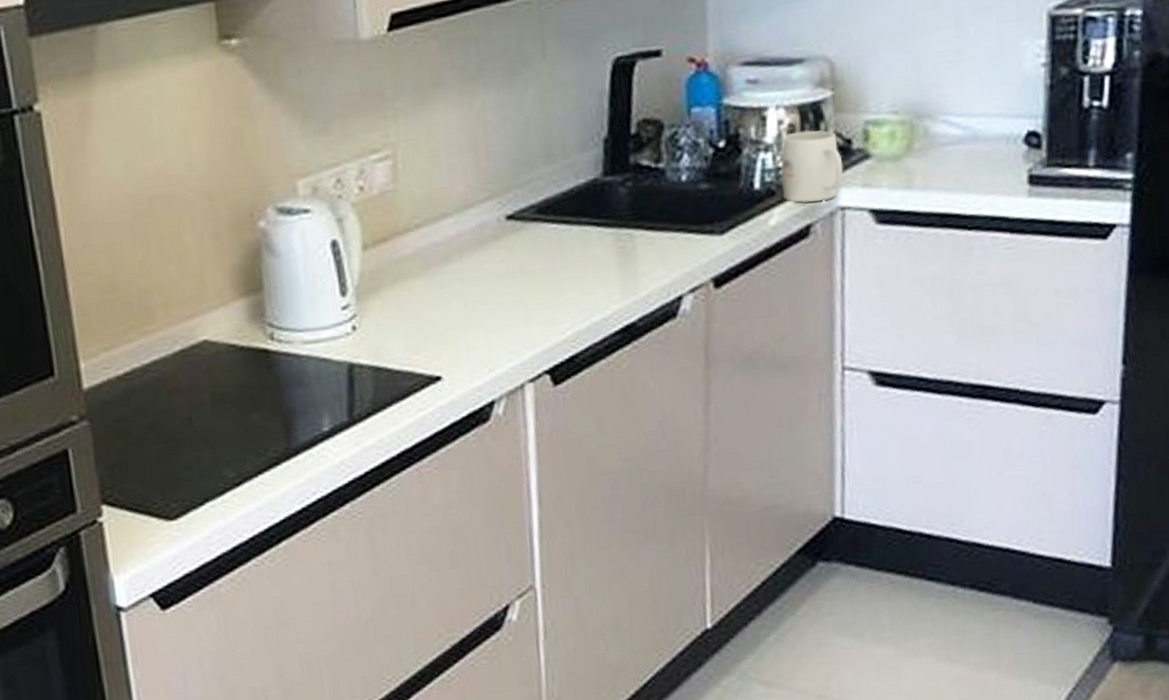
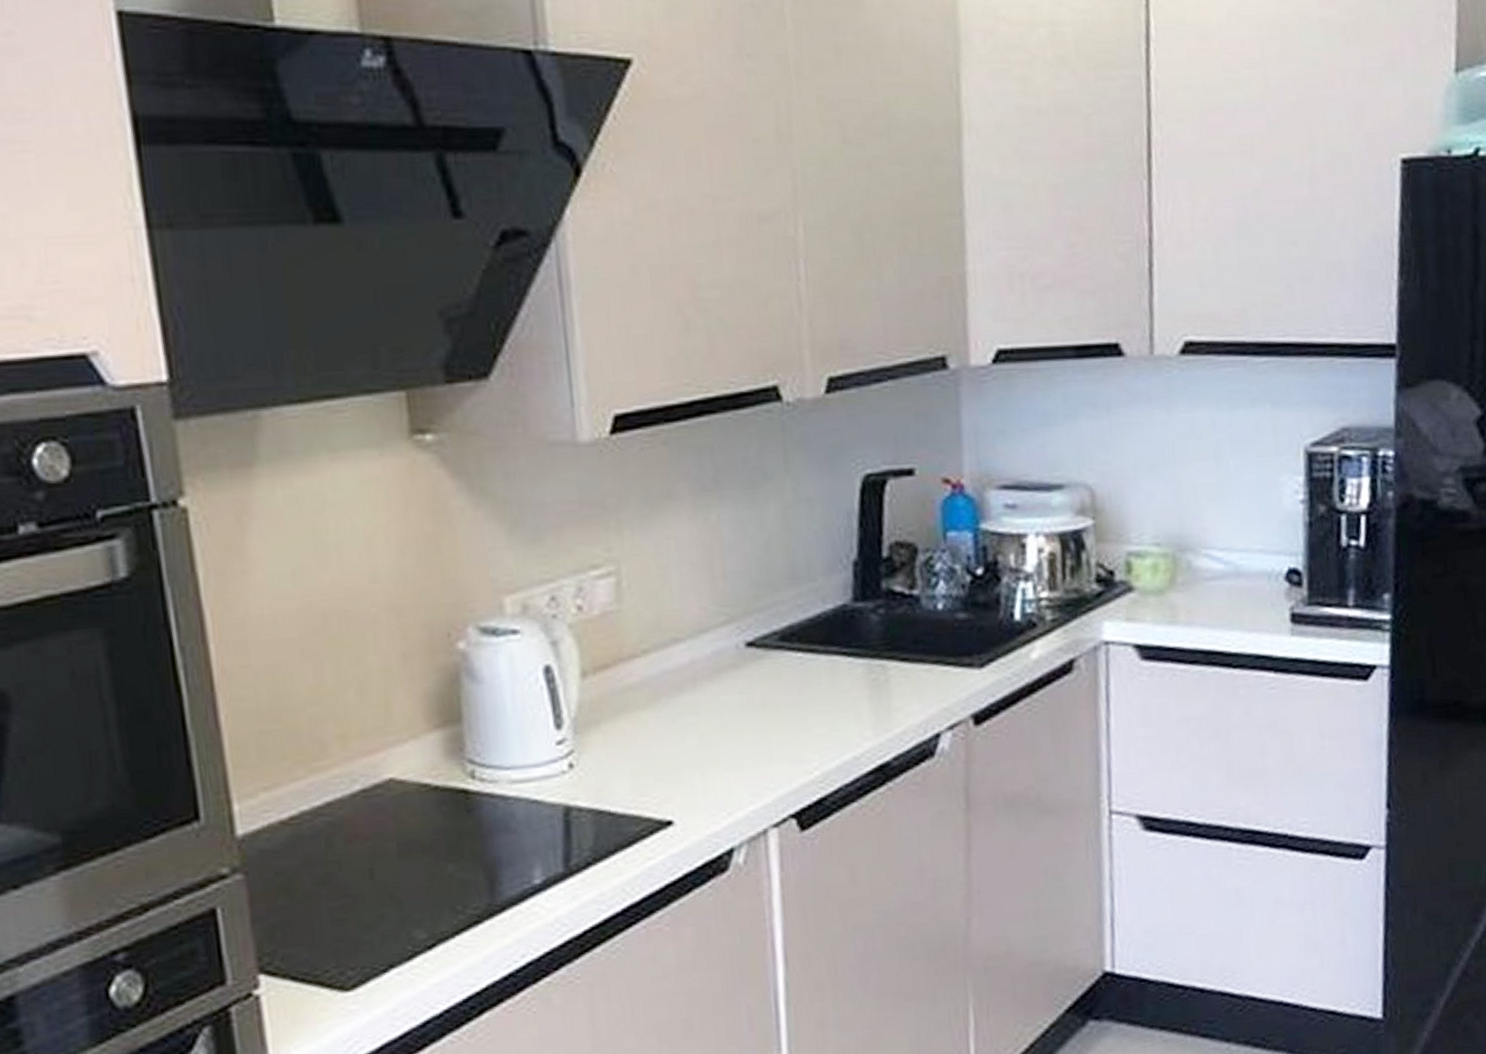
mug: present [781,130,844,204] -> none [1041,560,1107,637]

